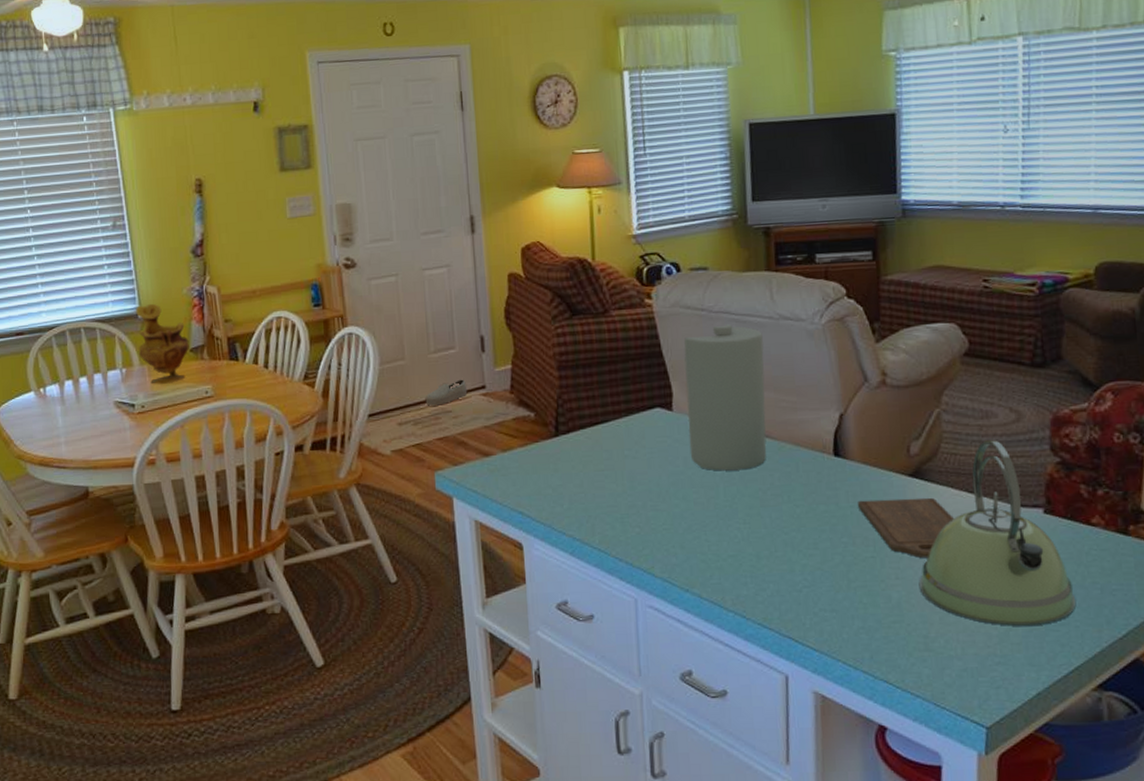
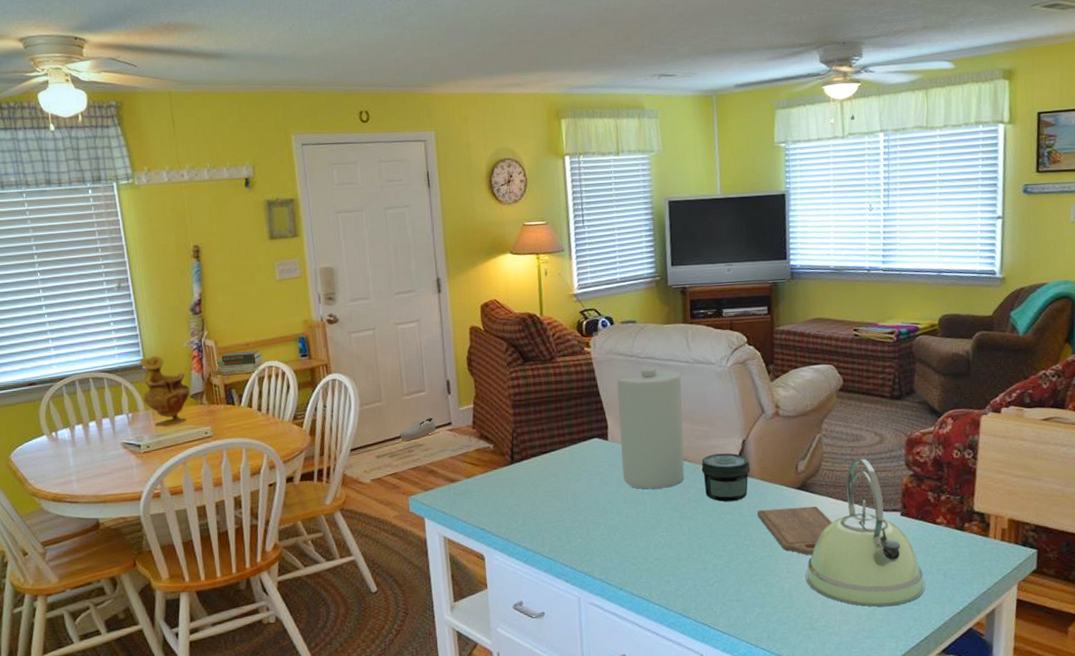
books: none [216,298,272,327] -> present [214,350,264,375]
jar: none [787,429,850,490] -> present [701,453,751,502]

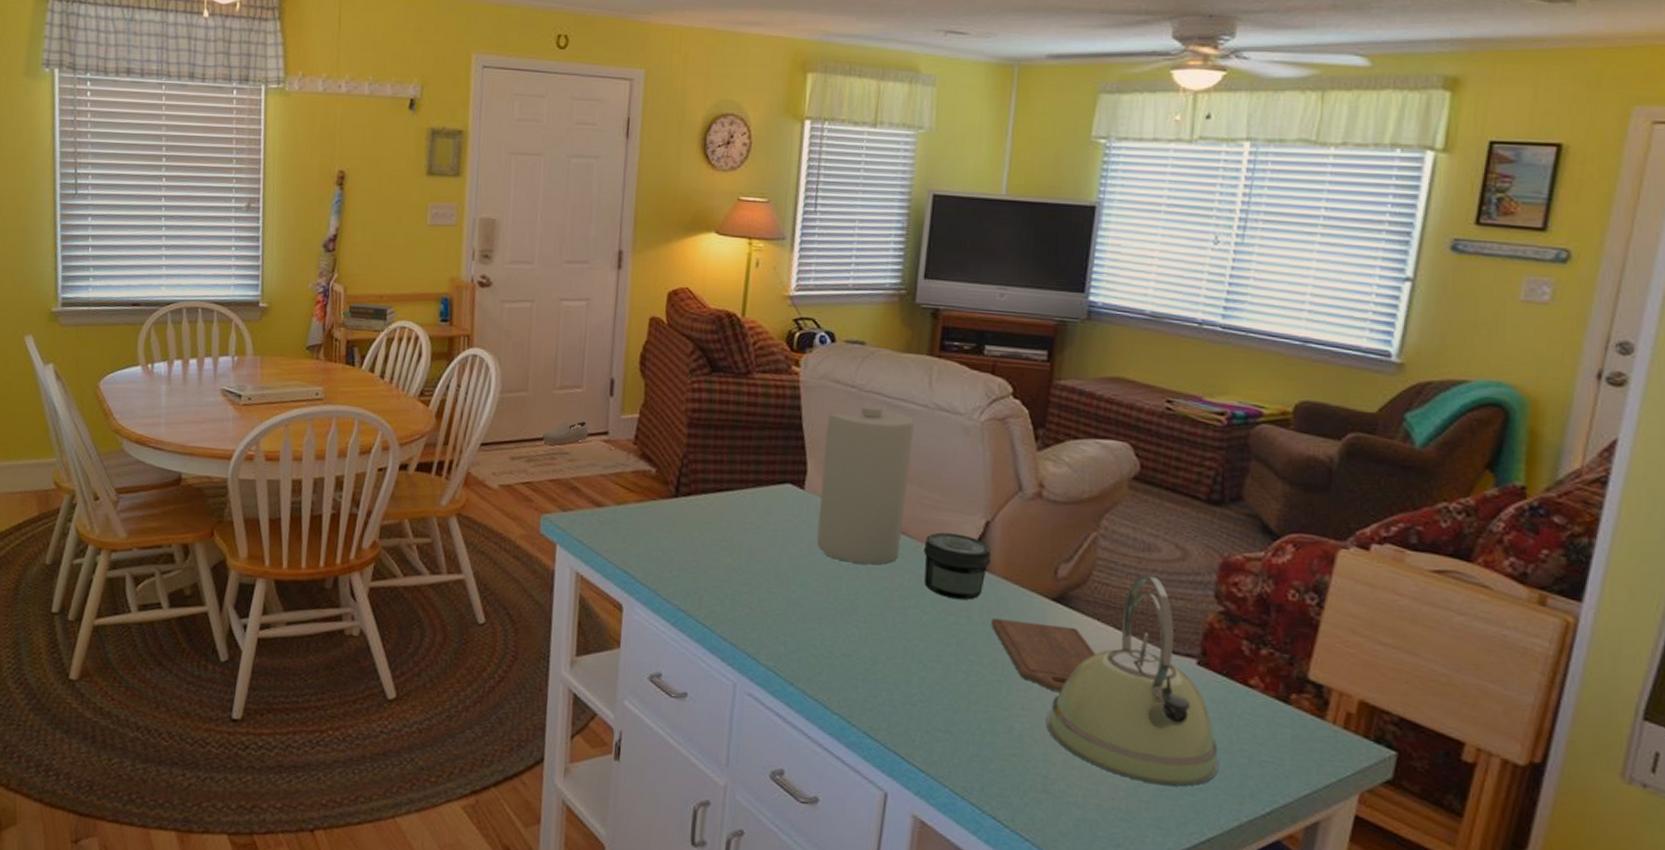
vase: present [140,355,190,427] -> none [253,293,307,379]

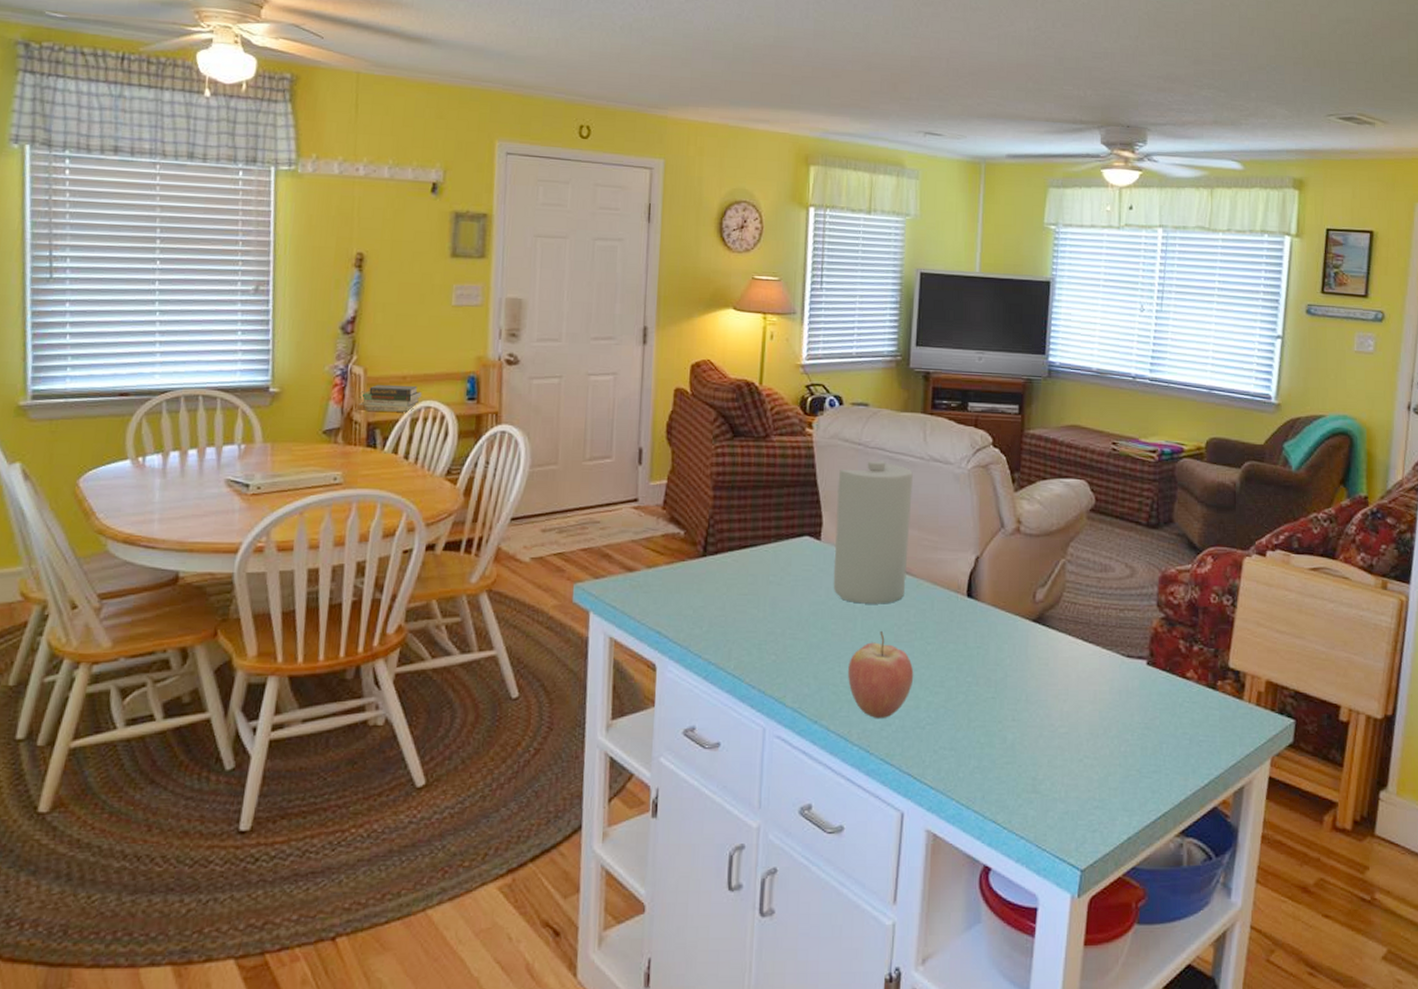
shoe: present [542,421,589,446] -> none [573,490,619,515]
fruit: none [829,593,906,689] -> present [847,630,914,719]
jar: present [923,532,992,600] -> none [925,569,982,629]
cutting board: present [990,617,1095,693] -> none [983,642,1069,702]
kettle: present [1046,575,1219,787] -> none [1032,592,1168,772]

